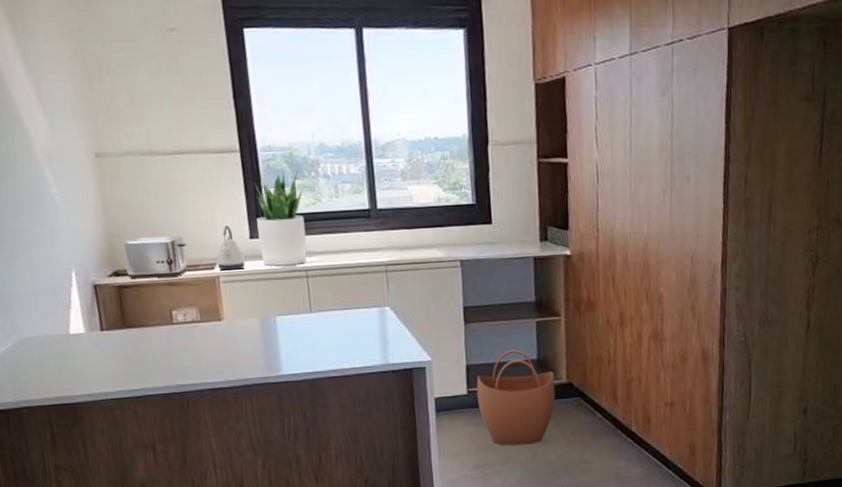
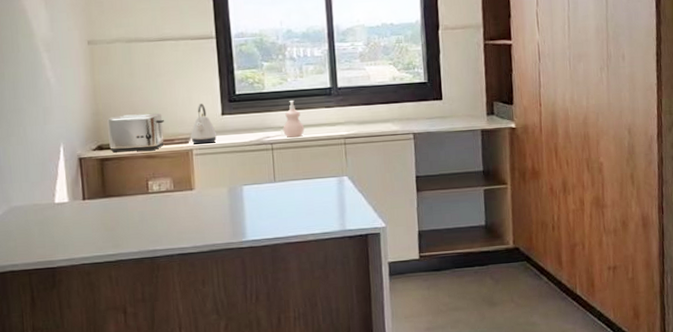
planter: present [254,169,307,266] -> none [227,53,273,140]
soap bottle: none [318,222,342,265] -> present [283,100,305,139]
woven basket: present [476,349,555,446] -> none [428,216,503,308]

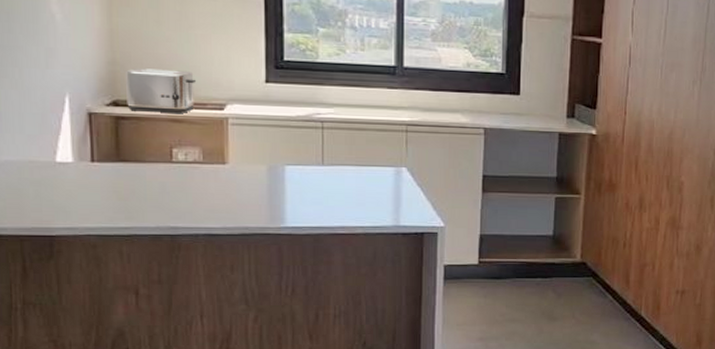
kettle: present [190,104,217,145] -> none [227,66,259,114]
soap bottle: present [283,100,305,139] -> none [337,74,362,119]

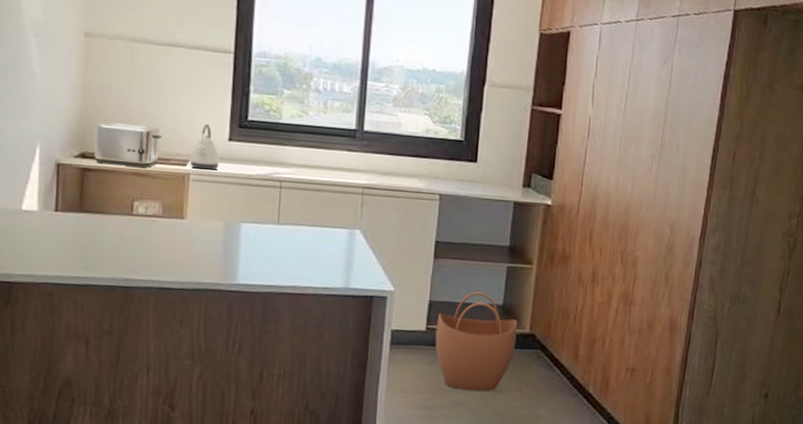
kettle: none [227,66,259,114] -> present [189,124,221,171]
woven basket: none [488,223,568,320] -> present [435,291,518,391]

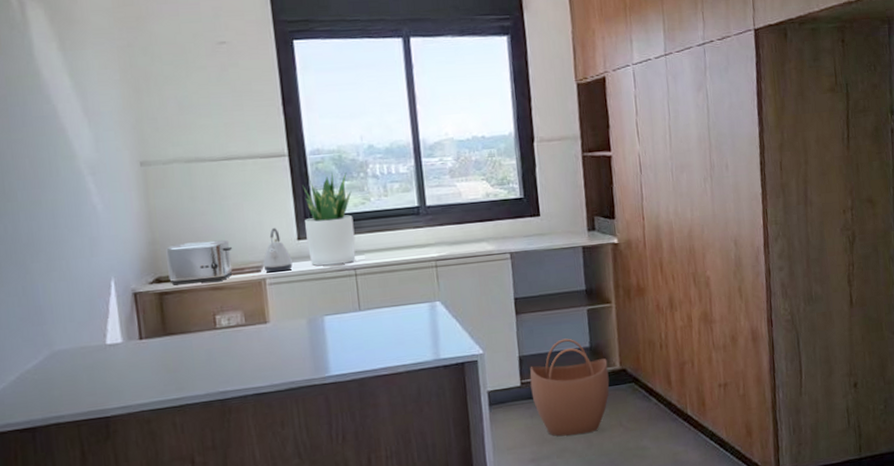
planter: none [237,77,291,174] -> present [302,171,356,266]

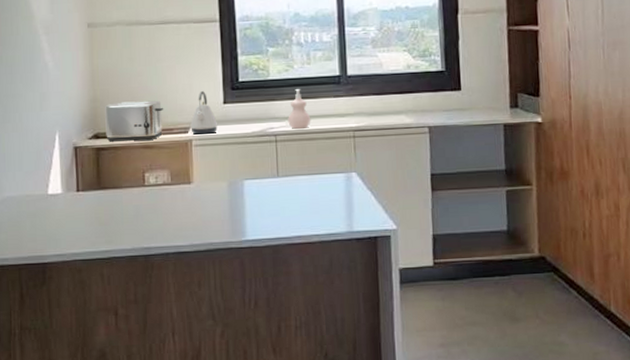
planter: present [302,171,356,266] -> none [231,38,278,131]
soap bottle: none [367,221,392,263] -> present [288,88,311,130]
woven basket: present [529,338,610,437] -> none [443,219,527,323]

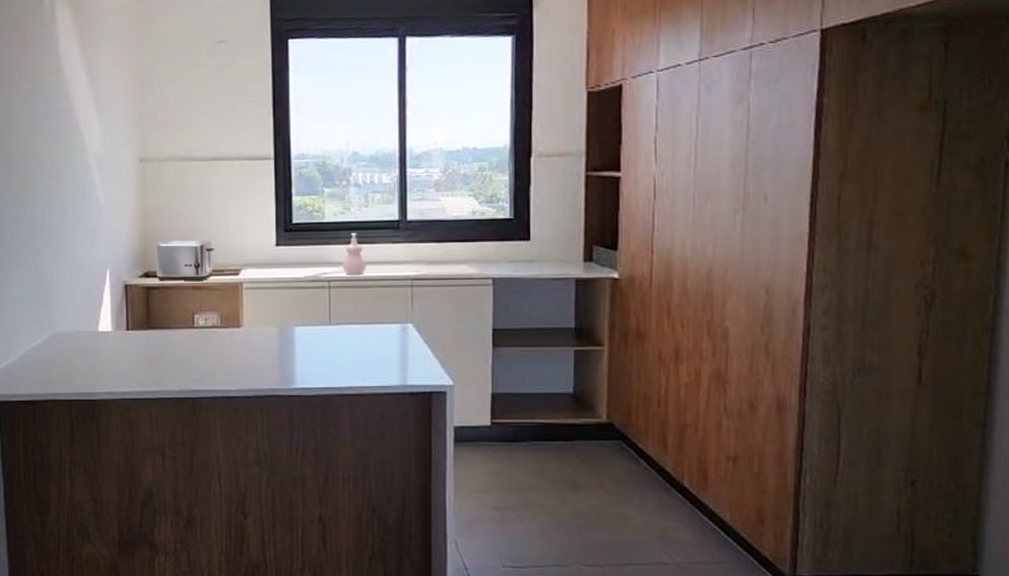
kettle: present [190,91,218,135] -> none [241,232,270,278]

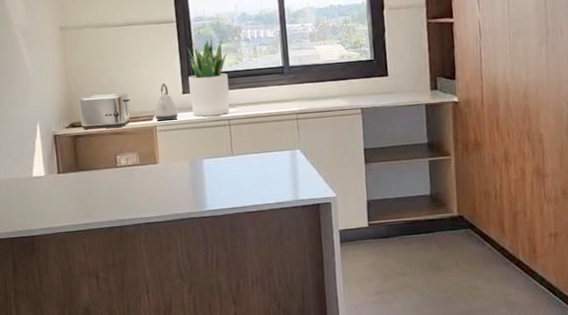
kettle: none [241,232,270,278] -> present [154,83,179,122]
planter: none [284,177,332,275] -> present [187,35,230,117]
soap bottle: present [342,232,367,276] -> none [239,78,259,115]

